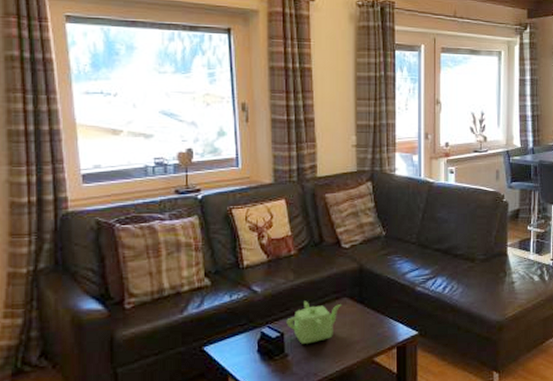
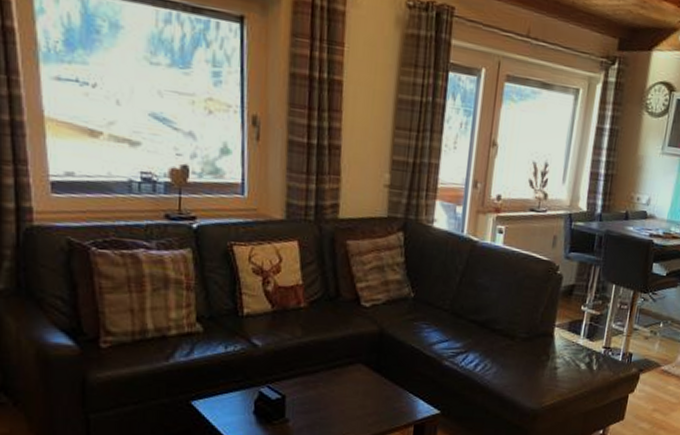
teapot: present [286,301,342,344] -> none [289,362,356,411]

